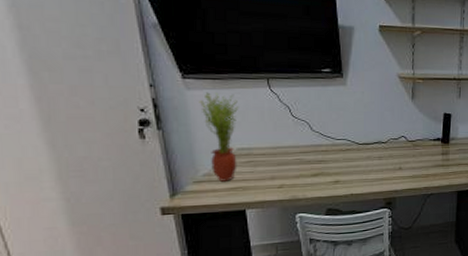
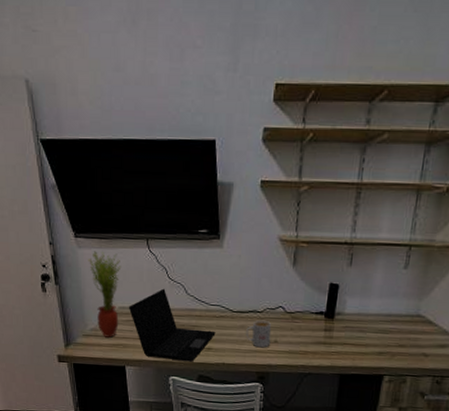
laptop: none [248,126,343,197] -> present [128,288,216,362]
mug: none [372,150,396,176] -> present [246,320,272,348]

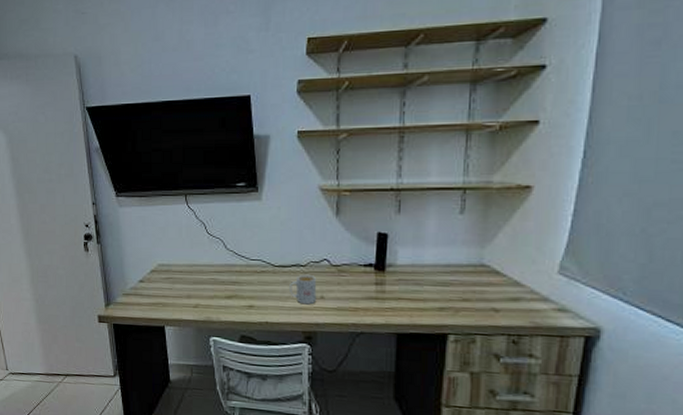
potted plant: present [88,251,122,338] -> none [128,209,161,296]
laptop: present [128,288,216,362] -> none [167,244,257,321]

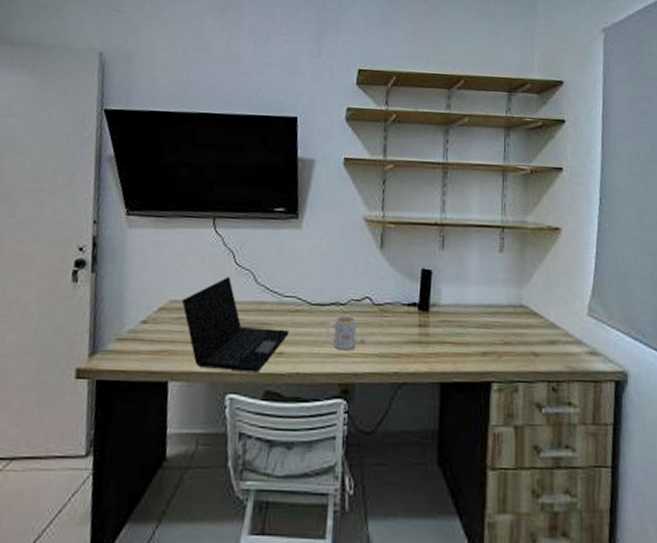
laptop: none [167,244,257,321] -> present [181,276,289,373]

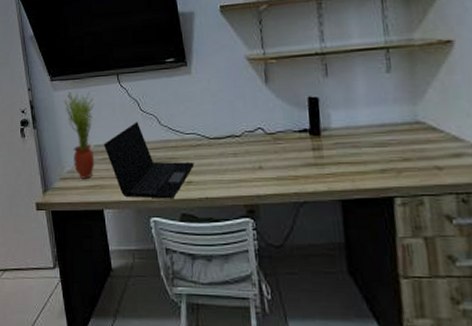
potted plant: none [138,231,180,342] -> present [63,91,95,179]
mug: present [326,315,358,351] -> none [226,145,255,176]

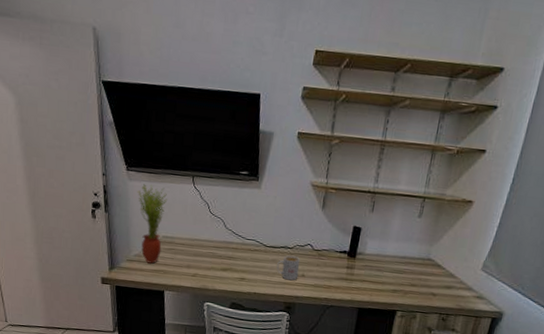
laptop: present [103,121,194,199] -> none [171,221,250,290]
mug: none [226,145,255,176] -> present [276,255,301,281]

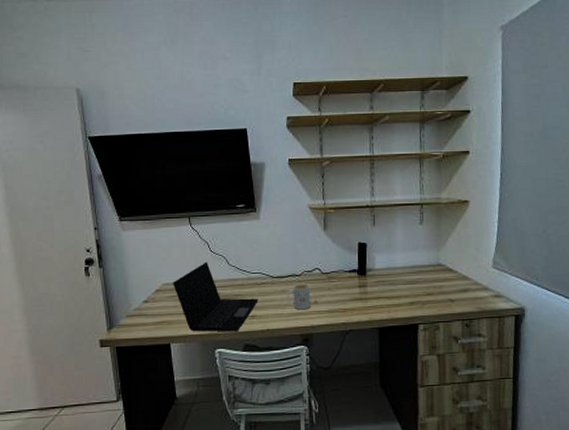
potted plant: present [137,184,168,264] -> none [132,232,165,316]
laptop: none [171,221,250,290] -> present [172,261,258,332]

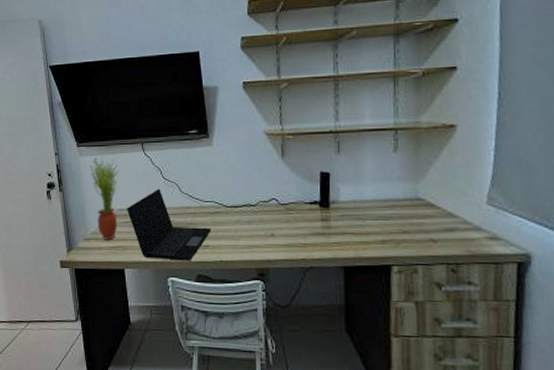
potted plant: none [132,232,165,316] -> present [89,158,119,240]
mug: present [287,283,311,310] -> none [241,214,267,243]

